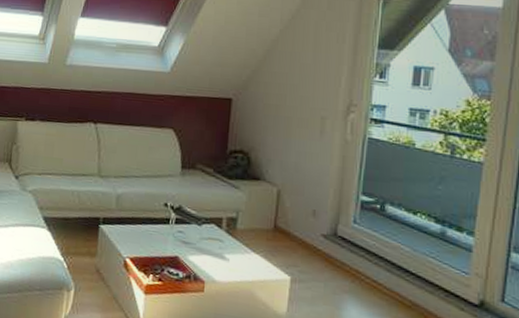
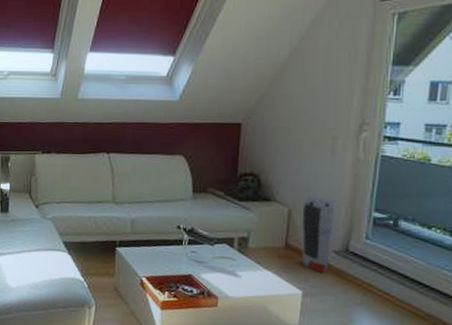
air purifier: none [291,175,323,258] -> present [302,194,334,273]

